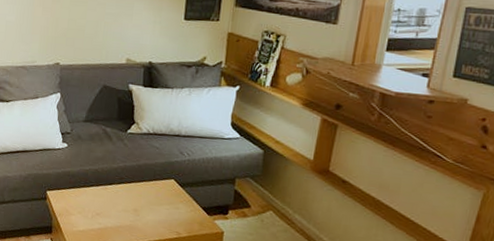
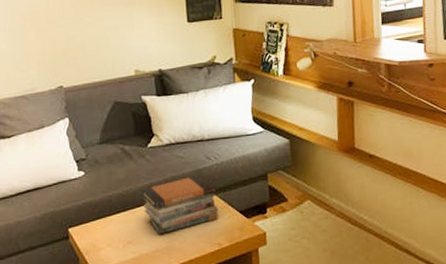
book stack: none [114,166,185,214] -> present [141,175,218,235]

